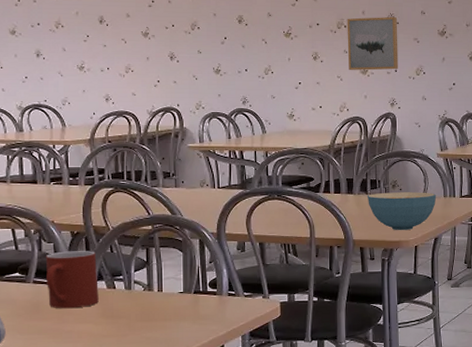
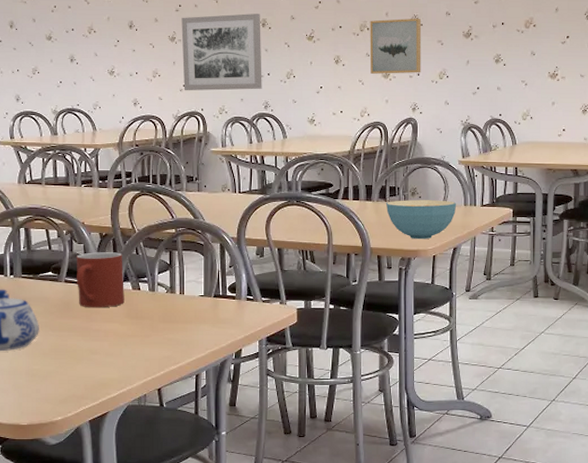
wall art: none [155,10,240,87] -> present [181,13,262,91]

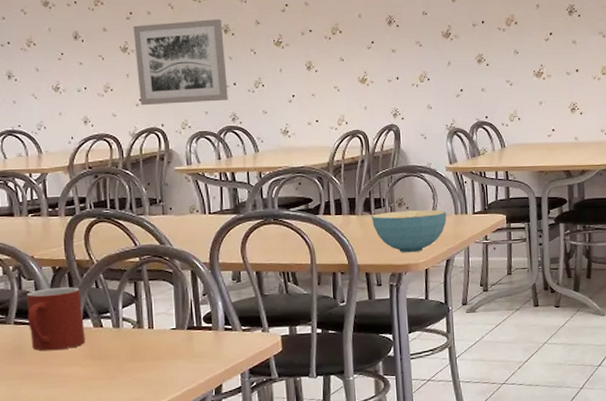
wall art: present [369,18,422,74] -> none [342,18,400,79]

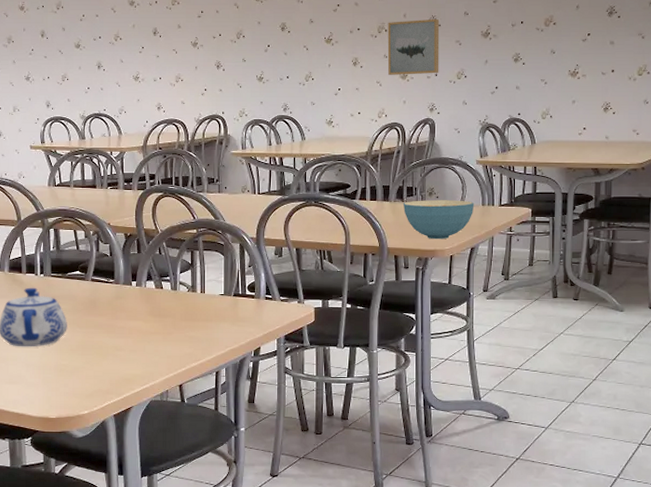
mug: present [26,287,85,351] -> none [102,252,148,306]
wall art: present [133,19,228,106] -> none [203,18,282,95]
wall art: none [342,18,400,79] -> present [387,18,440,75]

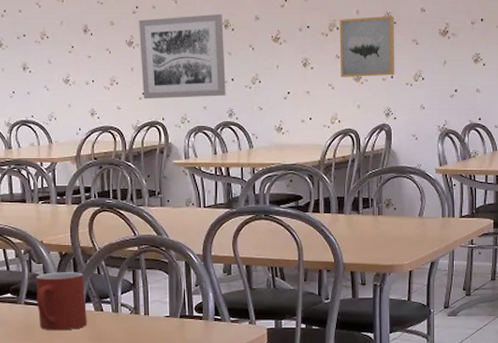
mug: none [102,252,148,306] -> present [35,272,87,331]
wall art: none [203,18,282,95] -> present [139,14,226,100]
cereal bowl: present [403,200,475,240] -> none [358,211,434,254]

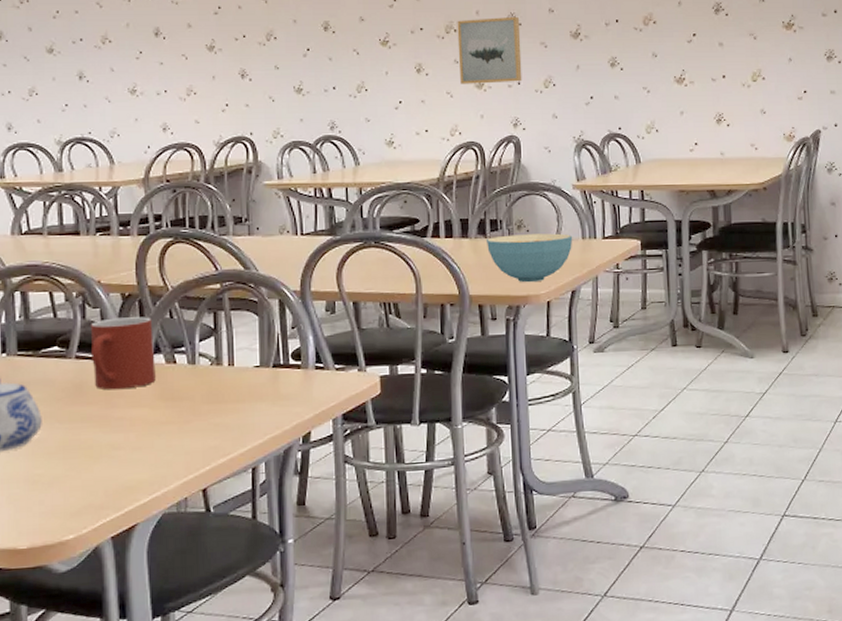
wall art: present [139,14,226,100] -> none [221,15,327,112]
cereal bowl: none [358,211,434,254] -> present [485,233,573,283]

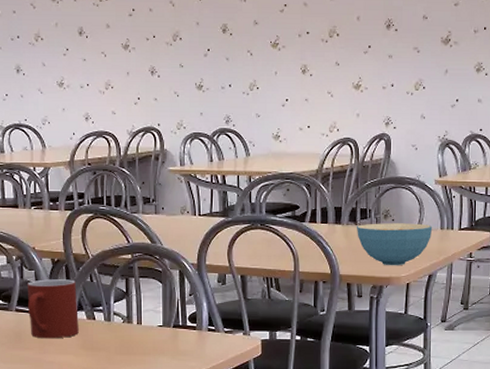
wall art: present [457,16,522,84] -> none [339,22,396,85]

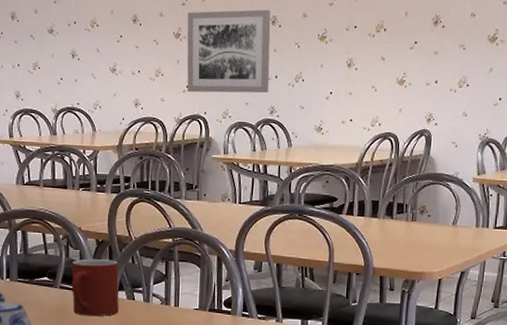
wall art: none [135,18,223,105] -> present [187,9,271,94]
cereal bowl: present [356,223,433,266] -> none [392,218,468,262]

